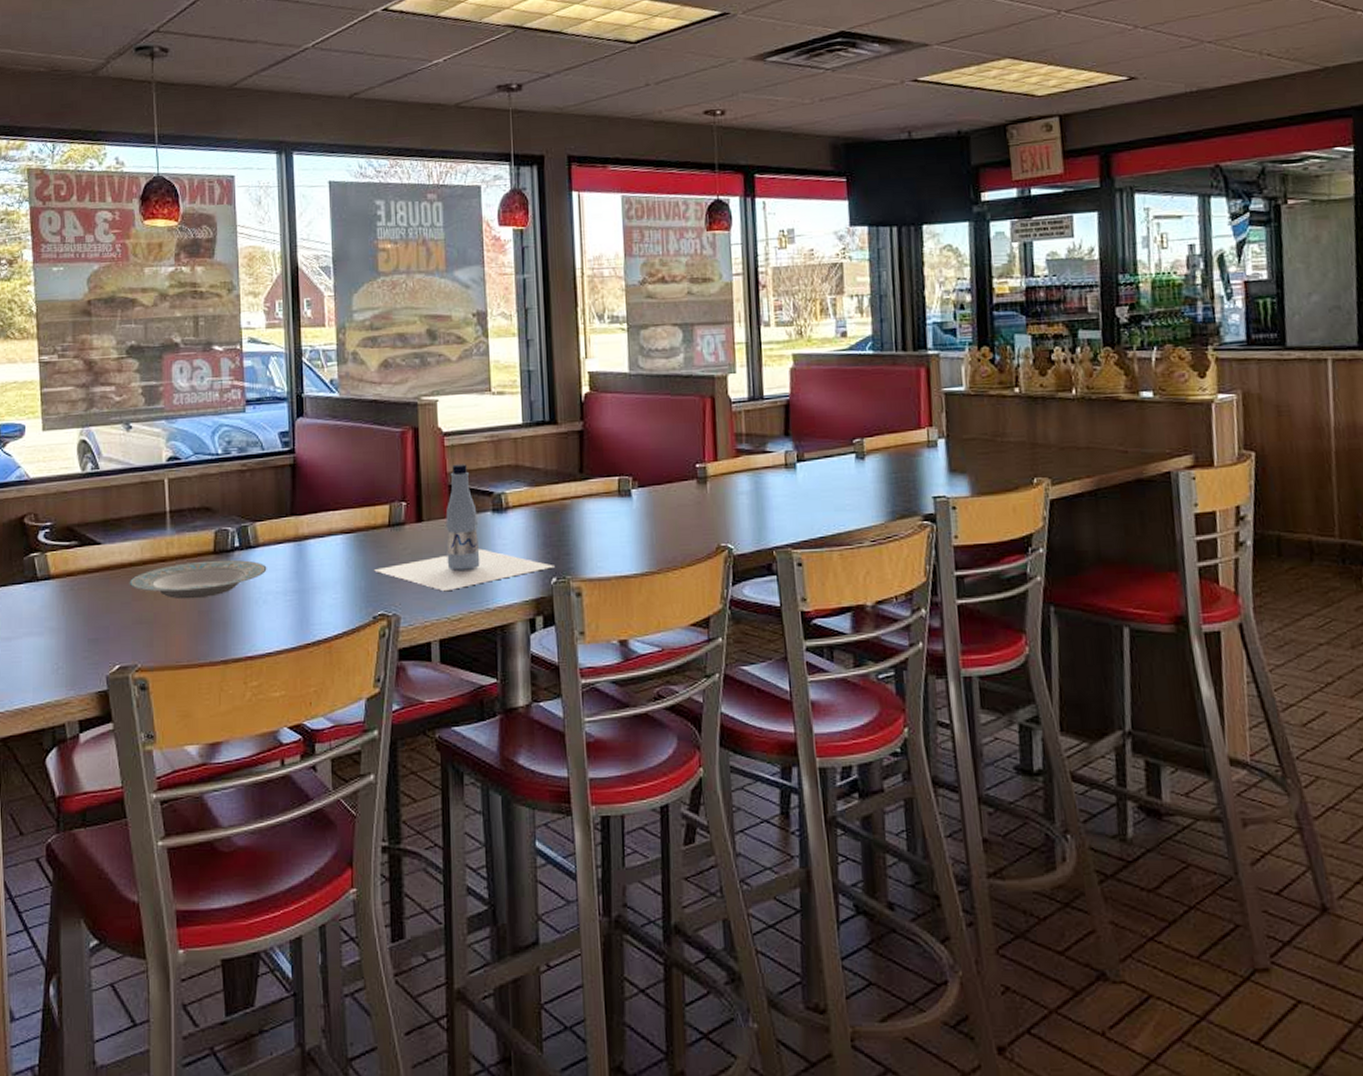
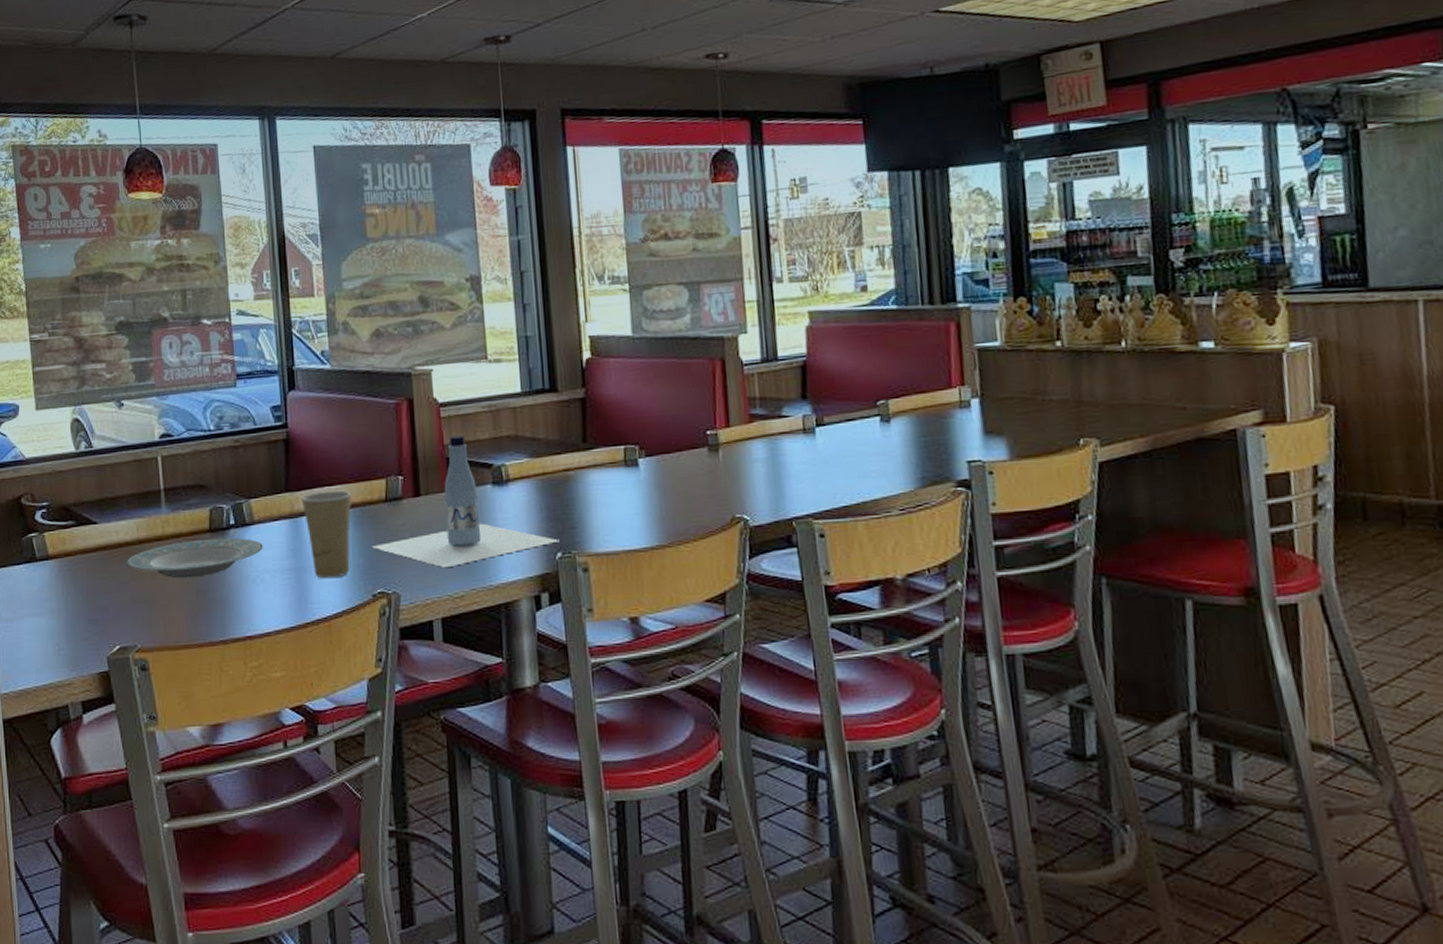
paper cup: none [305,515,356,601] -> present [301,490,352,579]

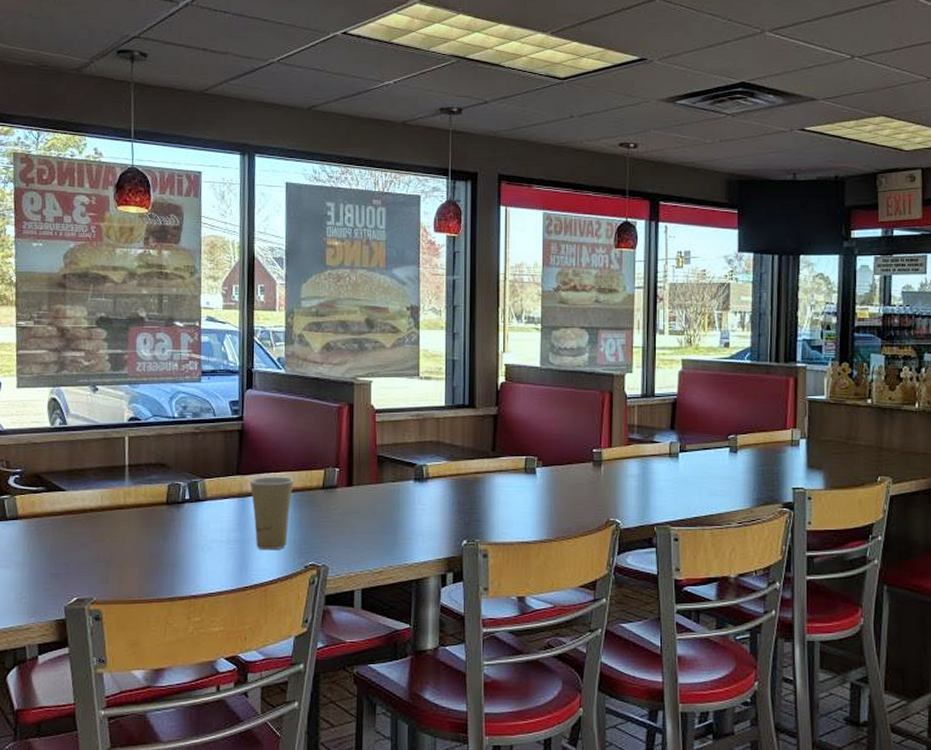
plate: present [126,537,263,579] -> none [89,510,213,543]
bottle: present [372,435,560,568] -> none [308,438,466,548]

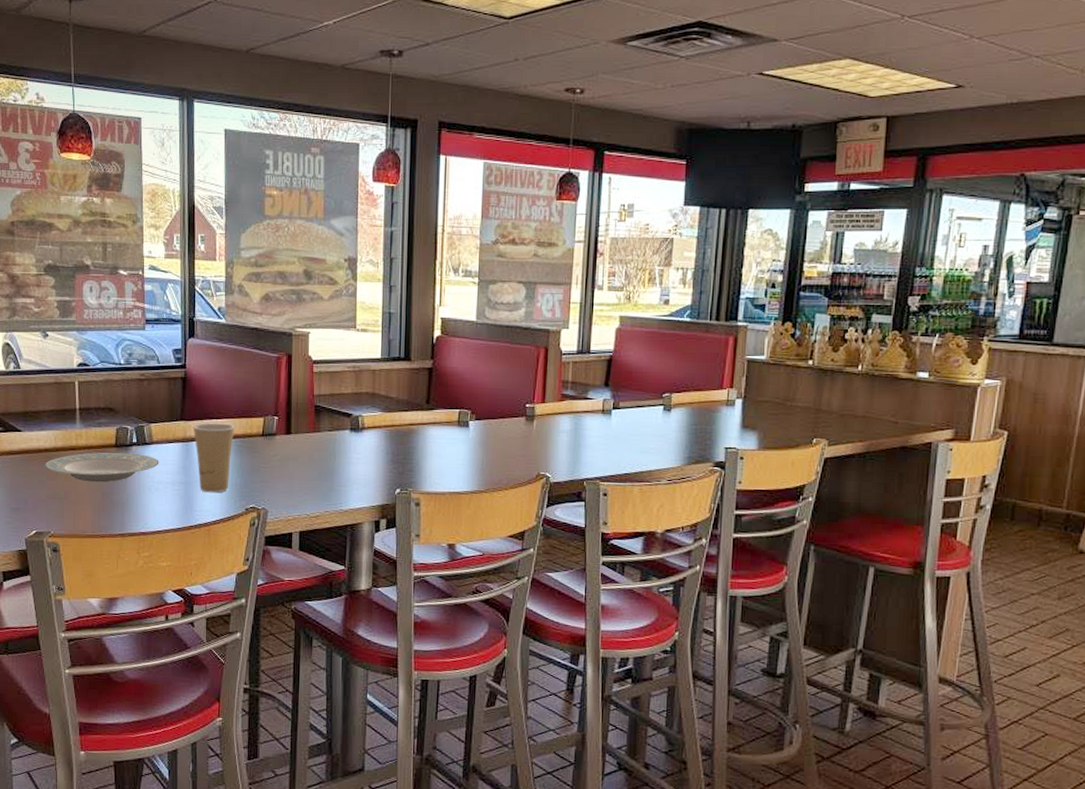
plate: none [89,510,213,543] -> present [44,452,159,483]

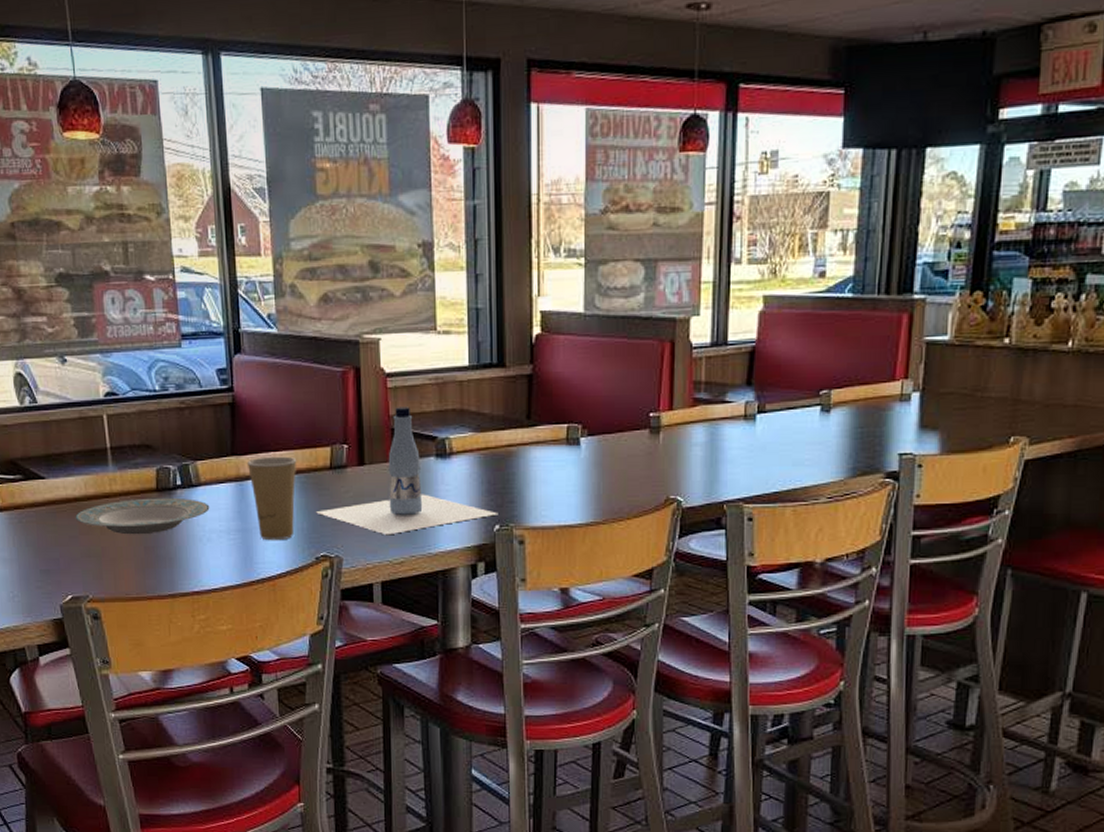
bottle: none [248,388,399,493] -> present [316,407,498,536]

